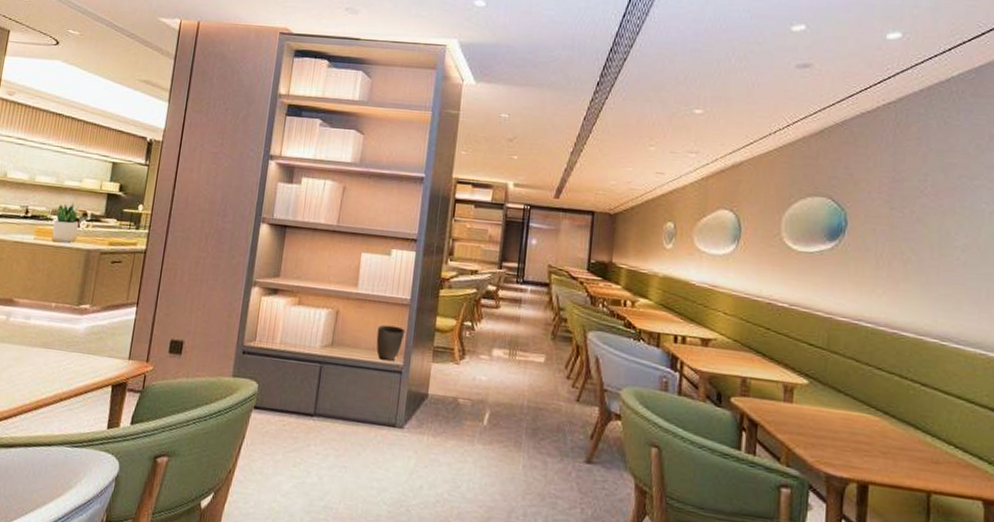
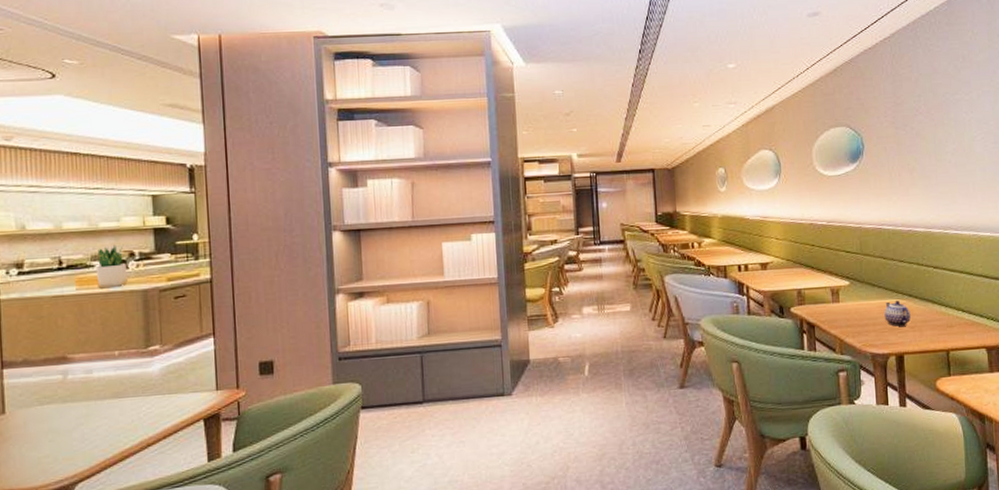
ceramic pot: present [376,325,405,362] -> none [471,304,498,339]
teapot: none [848,415,884,449] -> present [884,301,911,327]

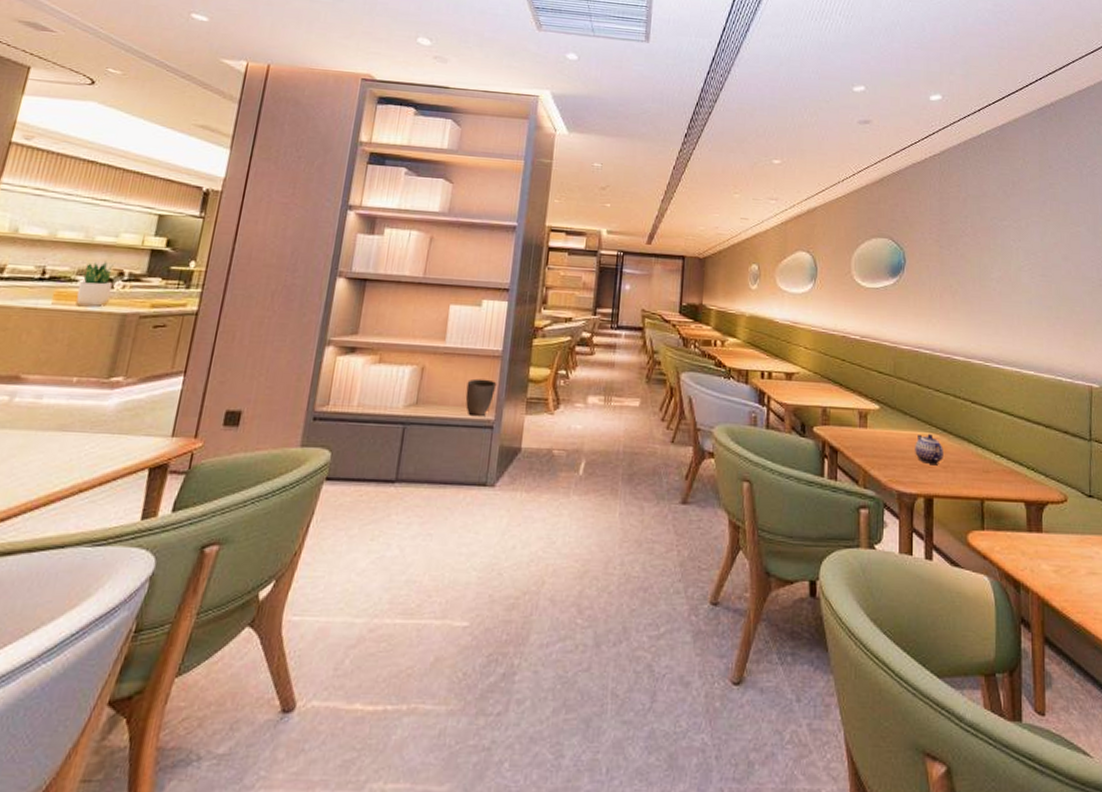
ceramic pot: none [471,304,498,339] -> present [465,378,497,417]

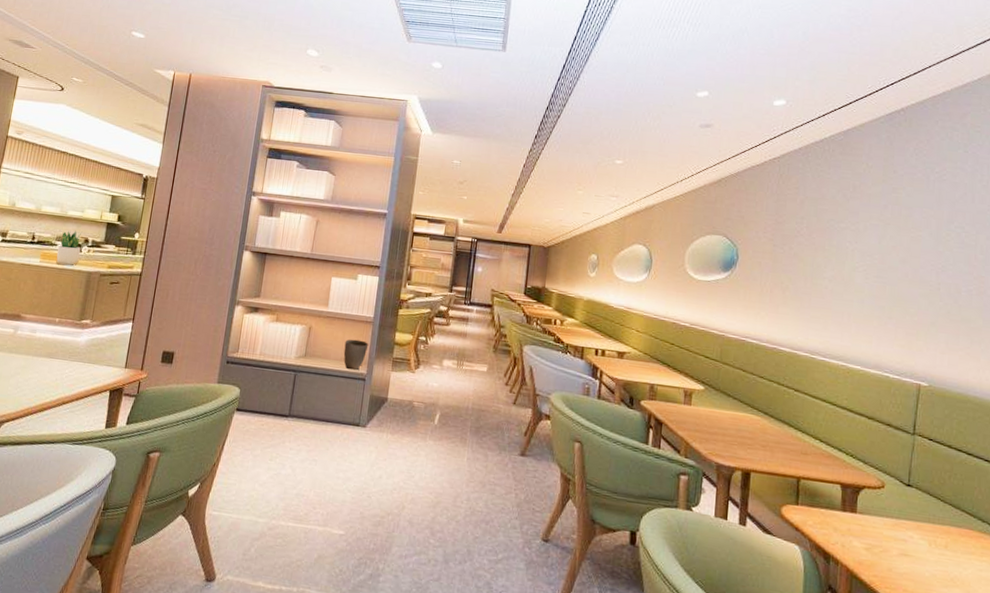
teapot: present [915,434,943,464] -> none [735,415,764,443]

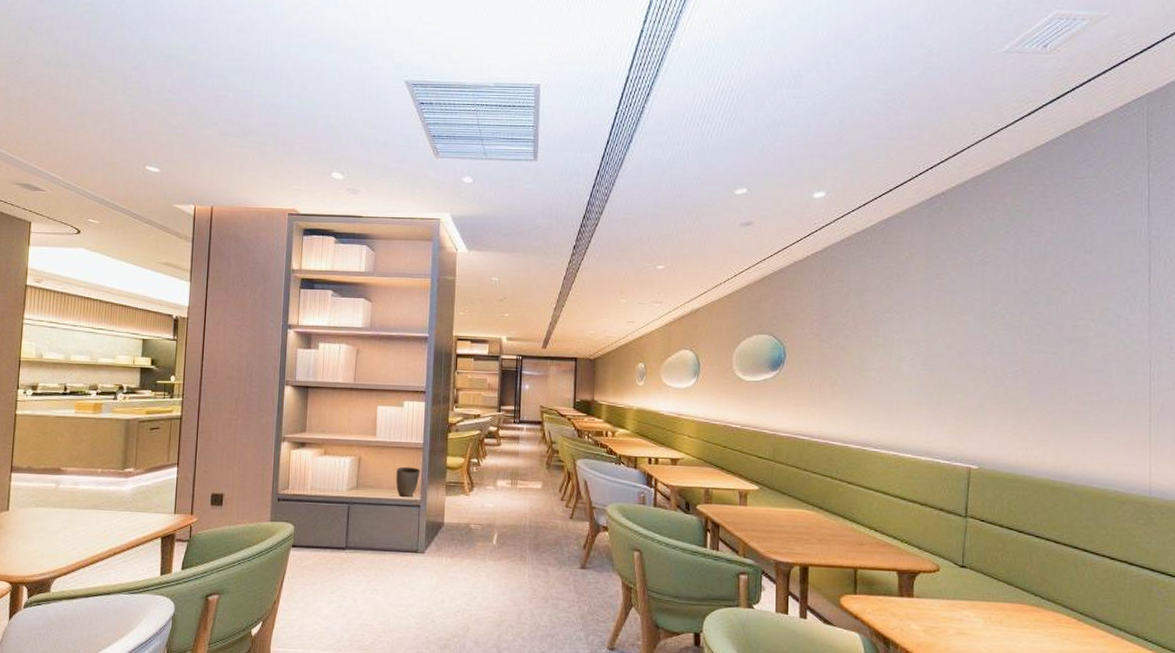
planter: present [56,230,83,266] -> none [91,378,116,415]

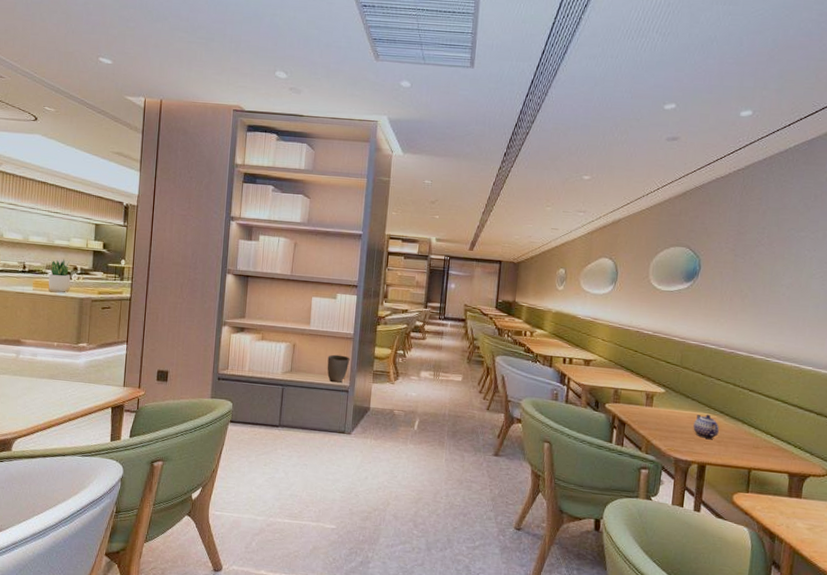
planter: none [91,378,116,415] -> present [48,259,71,293]
teapot: none [792,511,819,537] -> present [693,415,719,439]

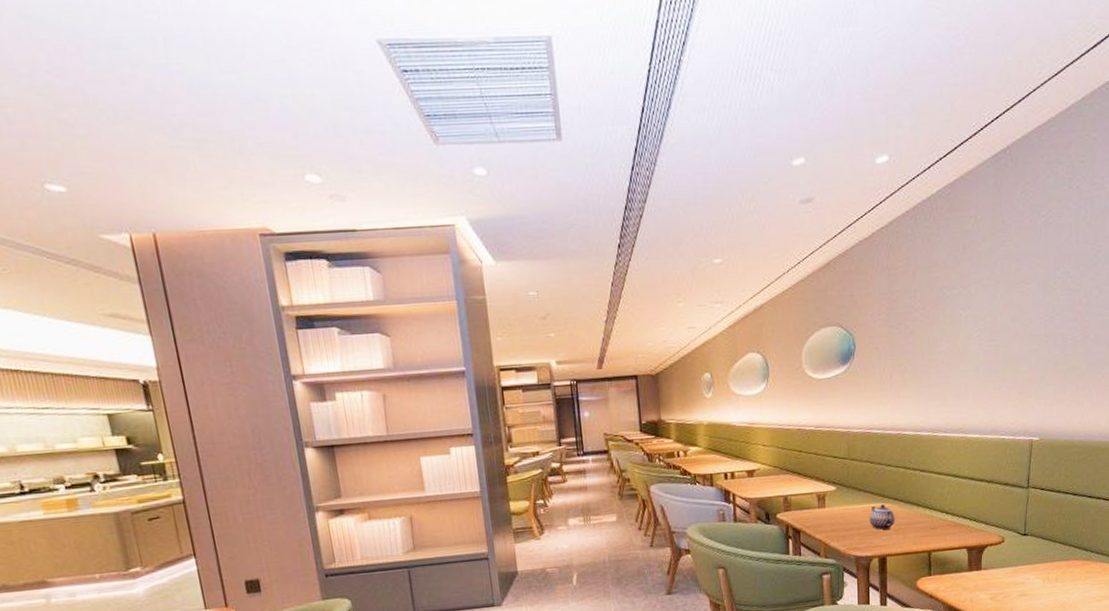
planter: present [48,259,71,293] -> none [57,466,97,513]
ceramic pot: present [327,354,350,383] -> none [455,518,483,553]

